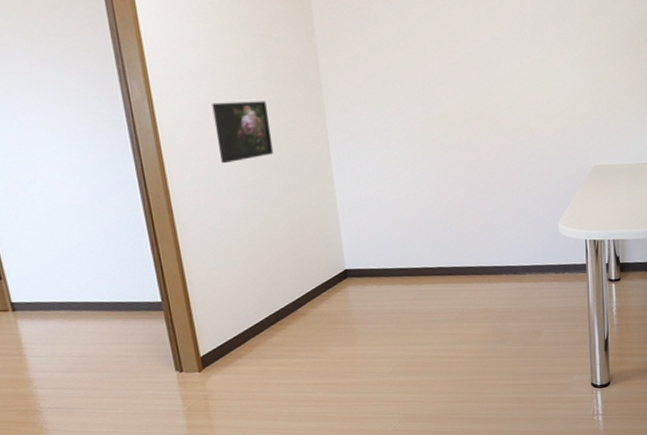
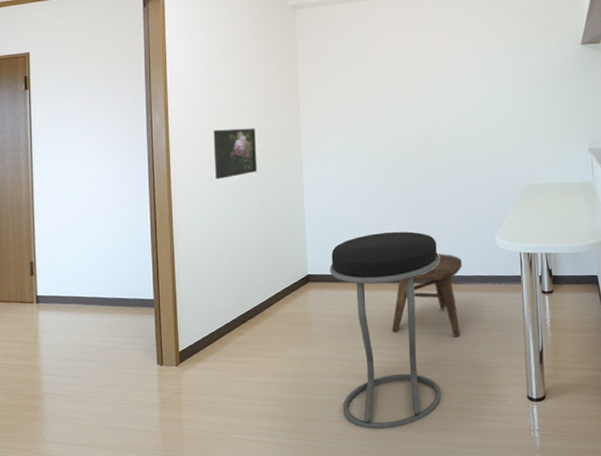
stool: none [370,220,501,423] -> present [329,231,441,430]
stool: none [445,242,523,330] -> present [392,253,463,338]

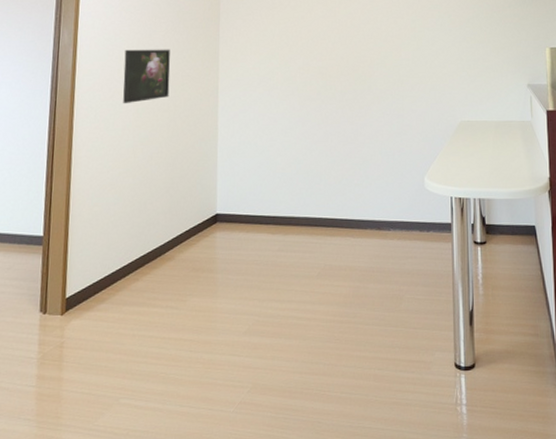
stool: present [329,231,441,430] -> none [241,168,363,398]
stool: present [392,253,463,338] -> none [306,195,388,293]

